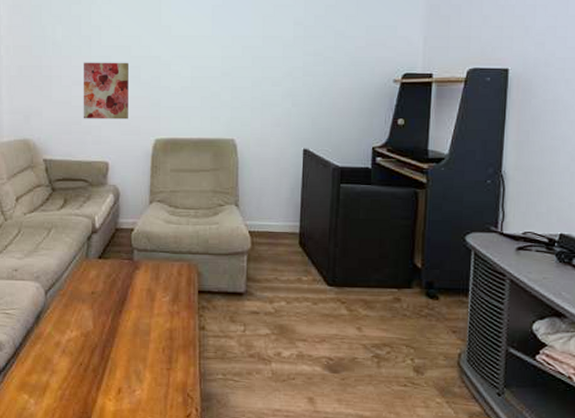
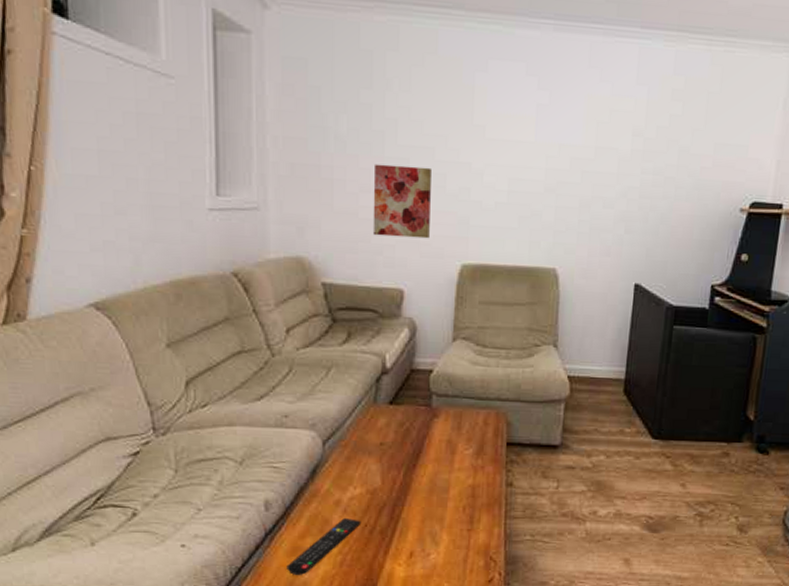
remote control: none [16,357,77,408] -> present [286,517,361,575]

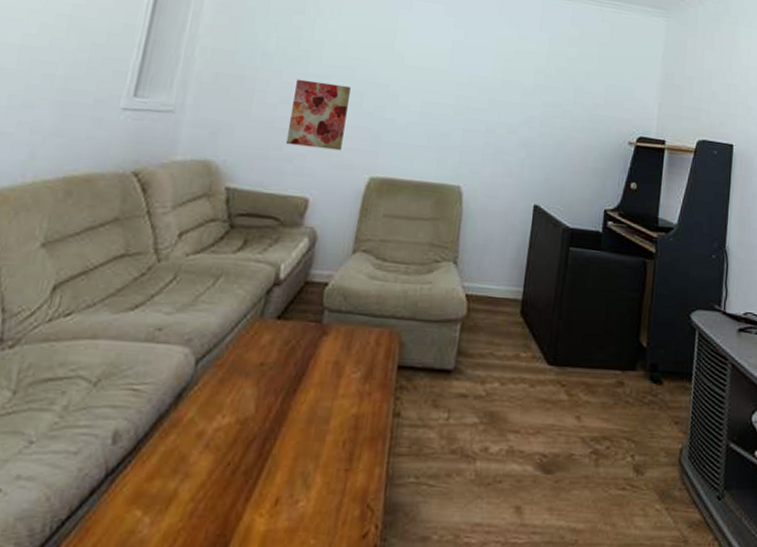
remote control: present [286,517,361,575] -> none [122,453,224,530]

